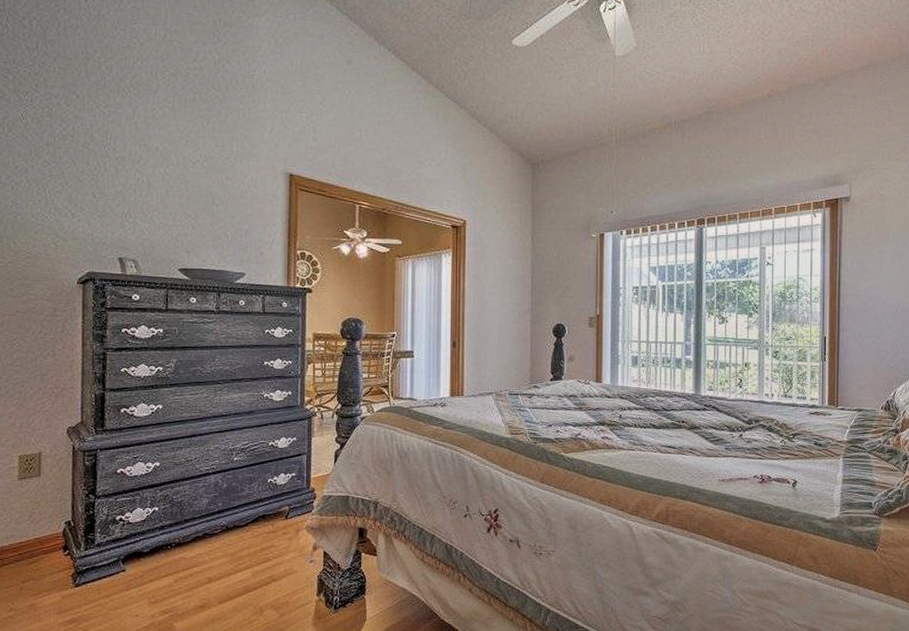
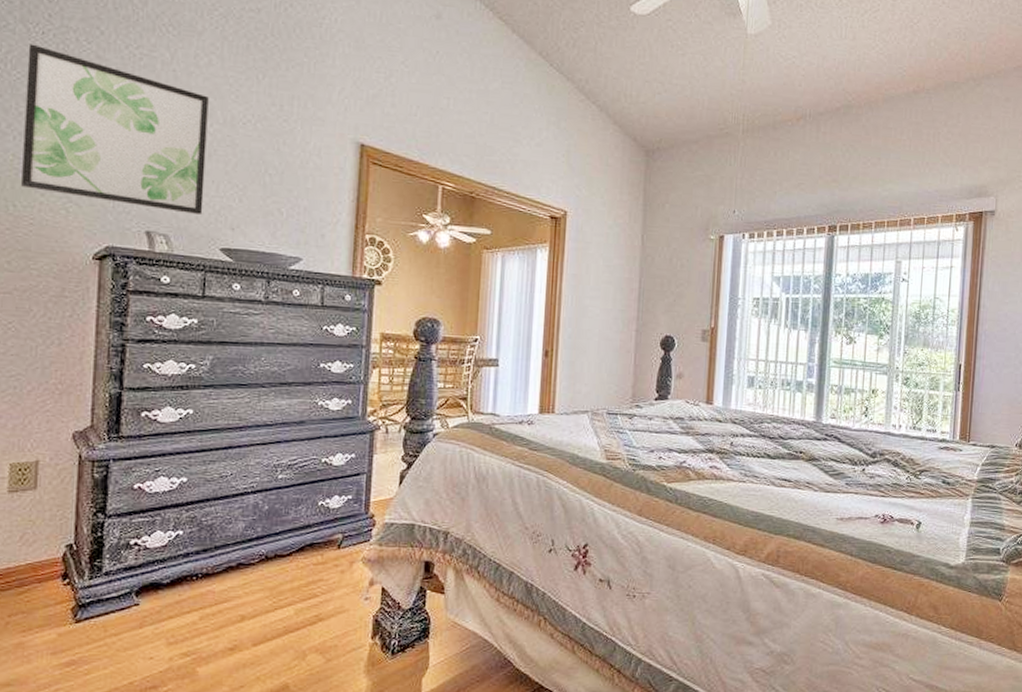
wall art: none [19,110,164,242] -> present [21,44,209,216]

